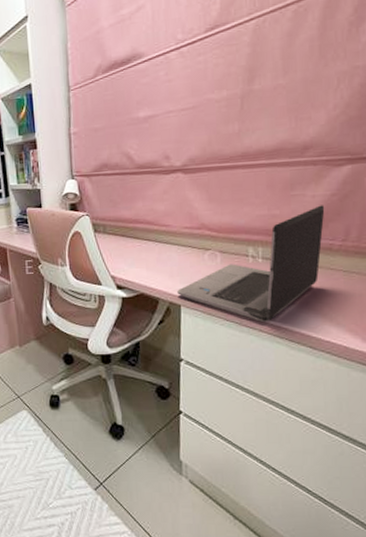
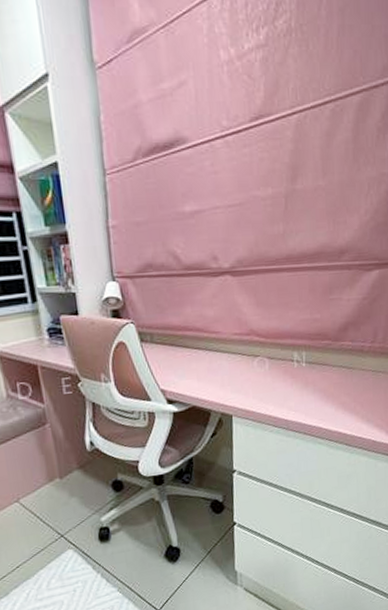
laptop computer: present [177,205,325,323] -> none [228,308,358,426]

